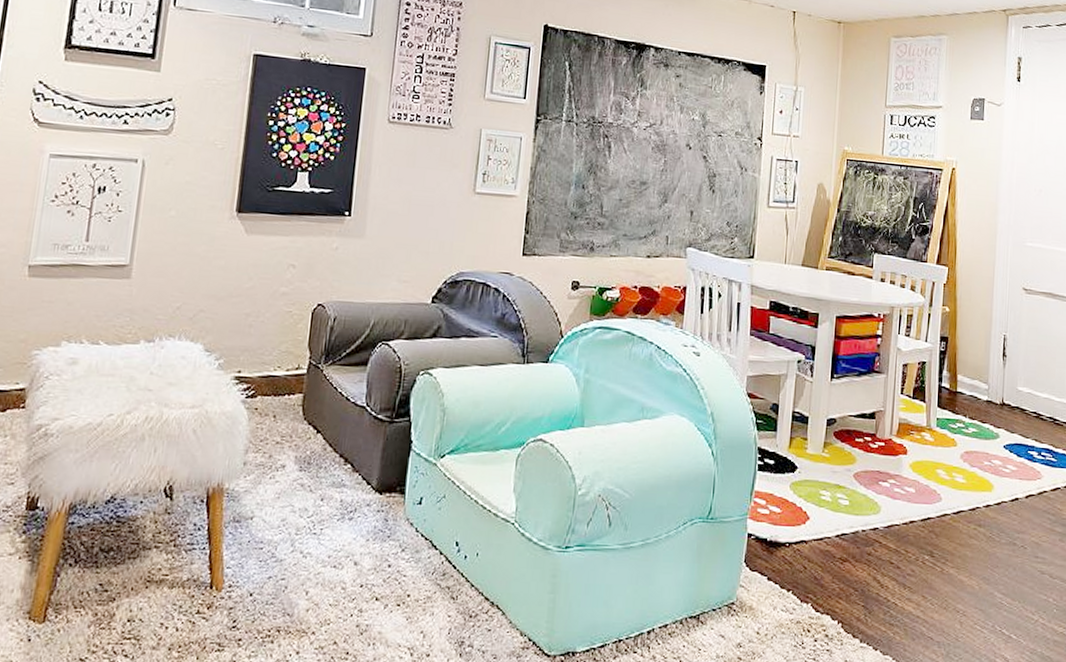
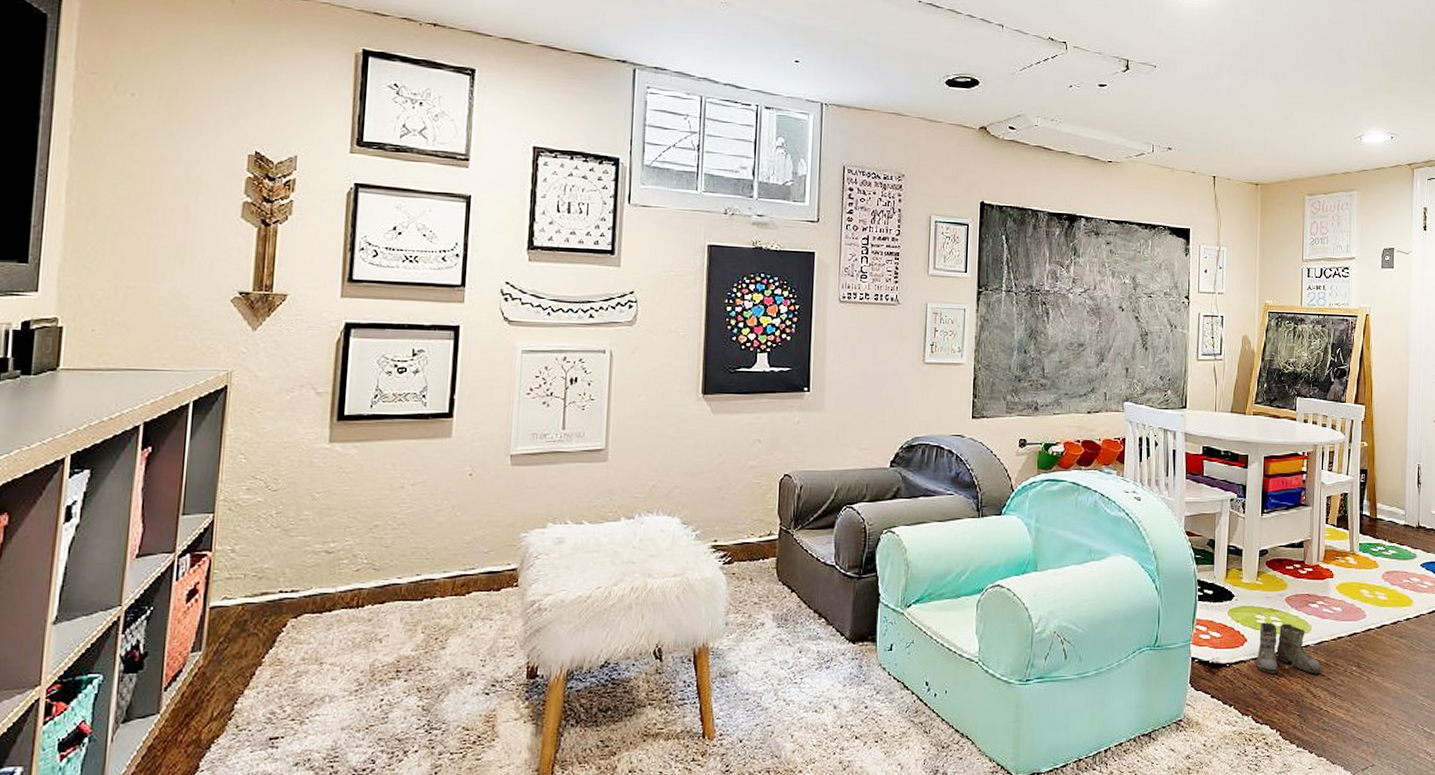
boots: none [816,499,890,561] -> present [1254,622,1321,674]

